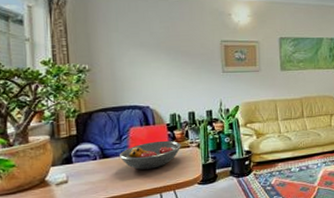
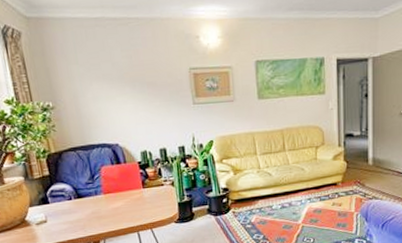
fruit bowl: present [120,140,181,170] -> none [93,179,155,209]

